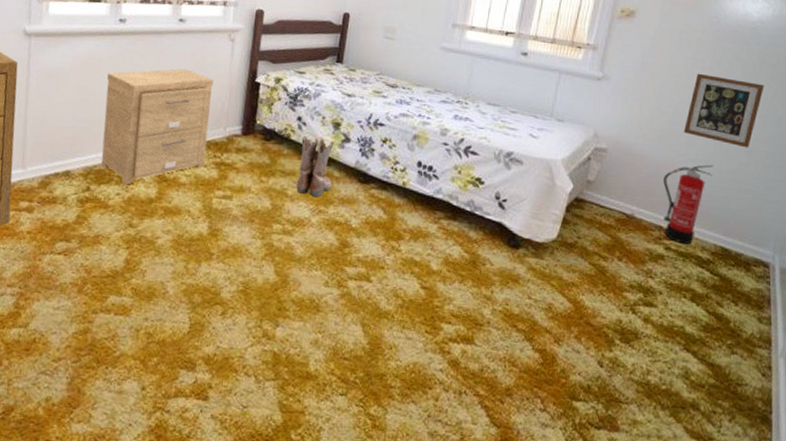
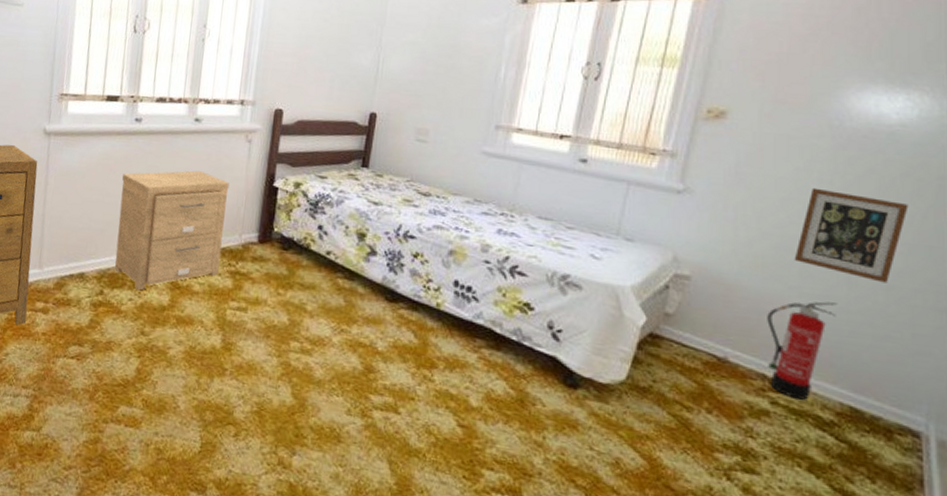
boots: present [296,135,334,197] -> none [316,246,359,315]

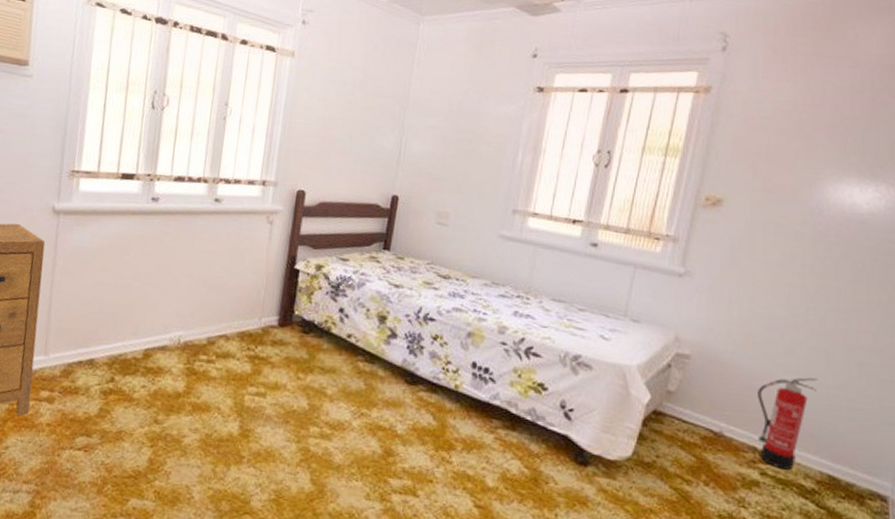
side table: present [114,170,230,291] -> none [127,252,250,377]
picture frame: present [794,187,909,283] -> none [780,271,877,360]

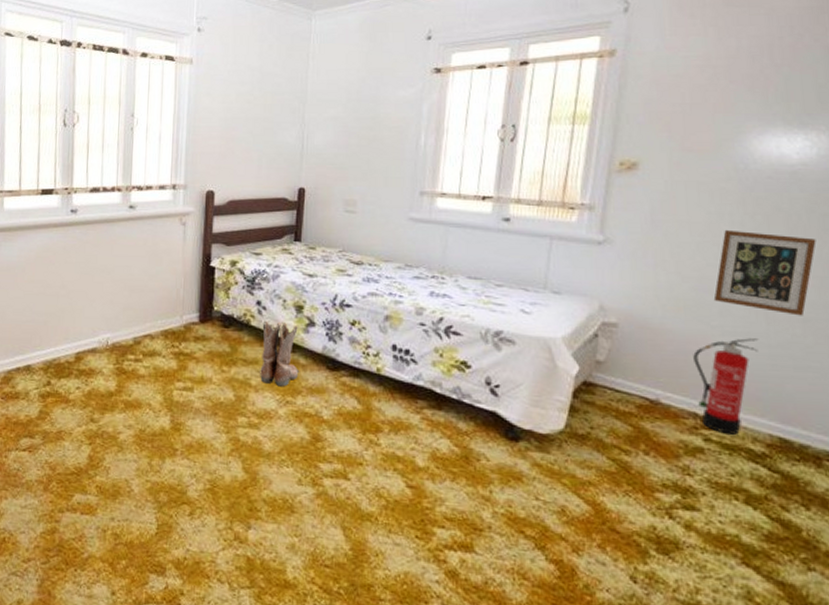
boots: none [336,329,379,398] -> present [260,320,300,387]
picture frame: none [780,271,877,360] -> present [713,229,817,316]

